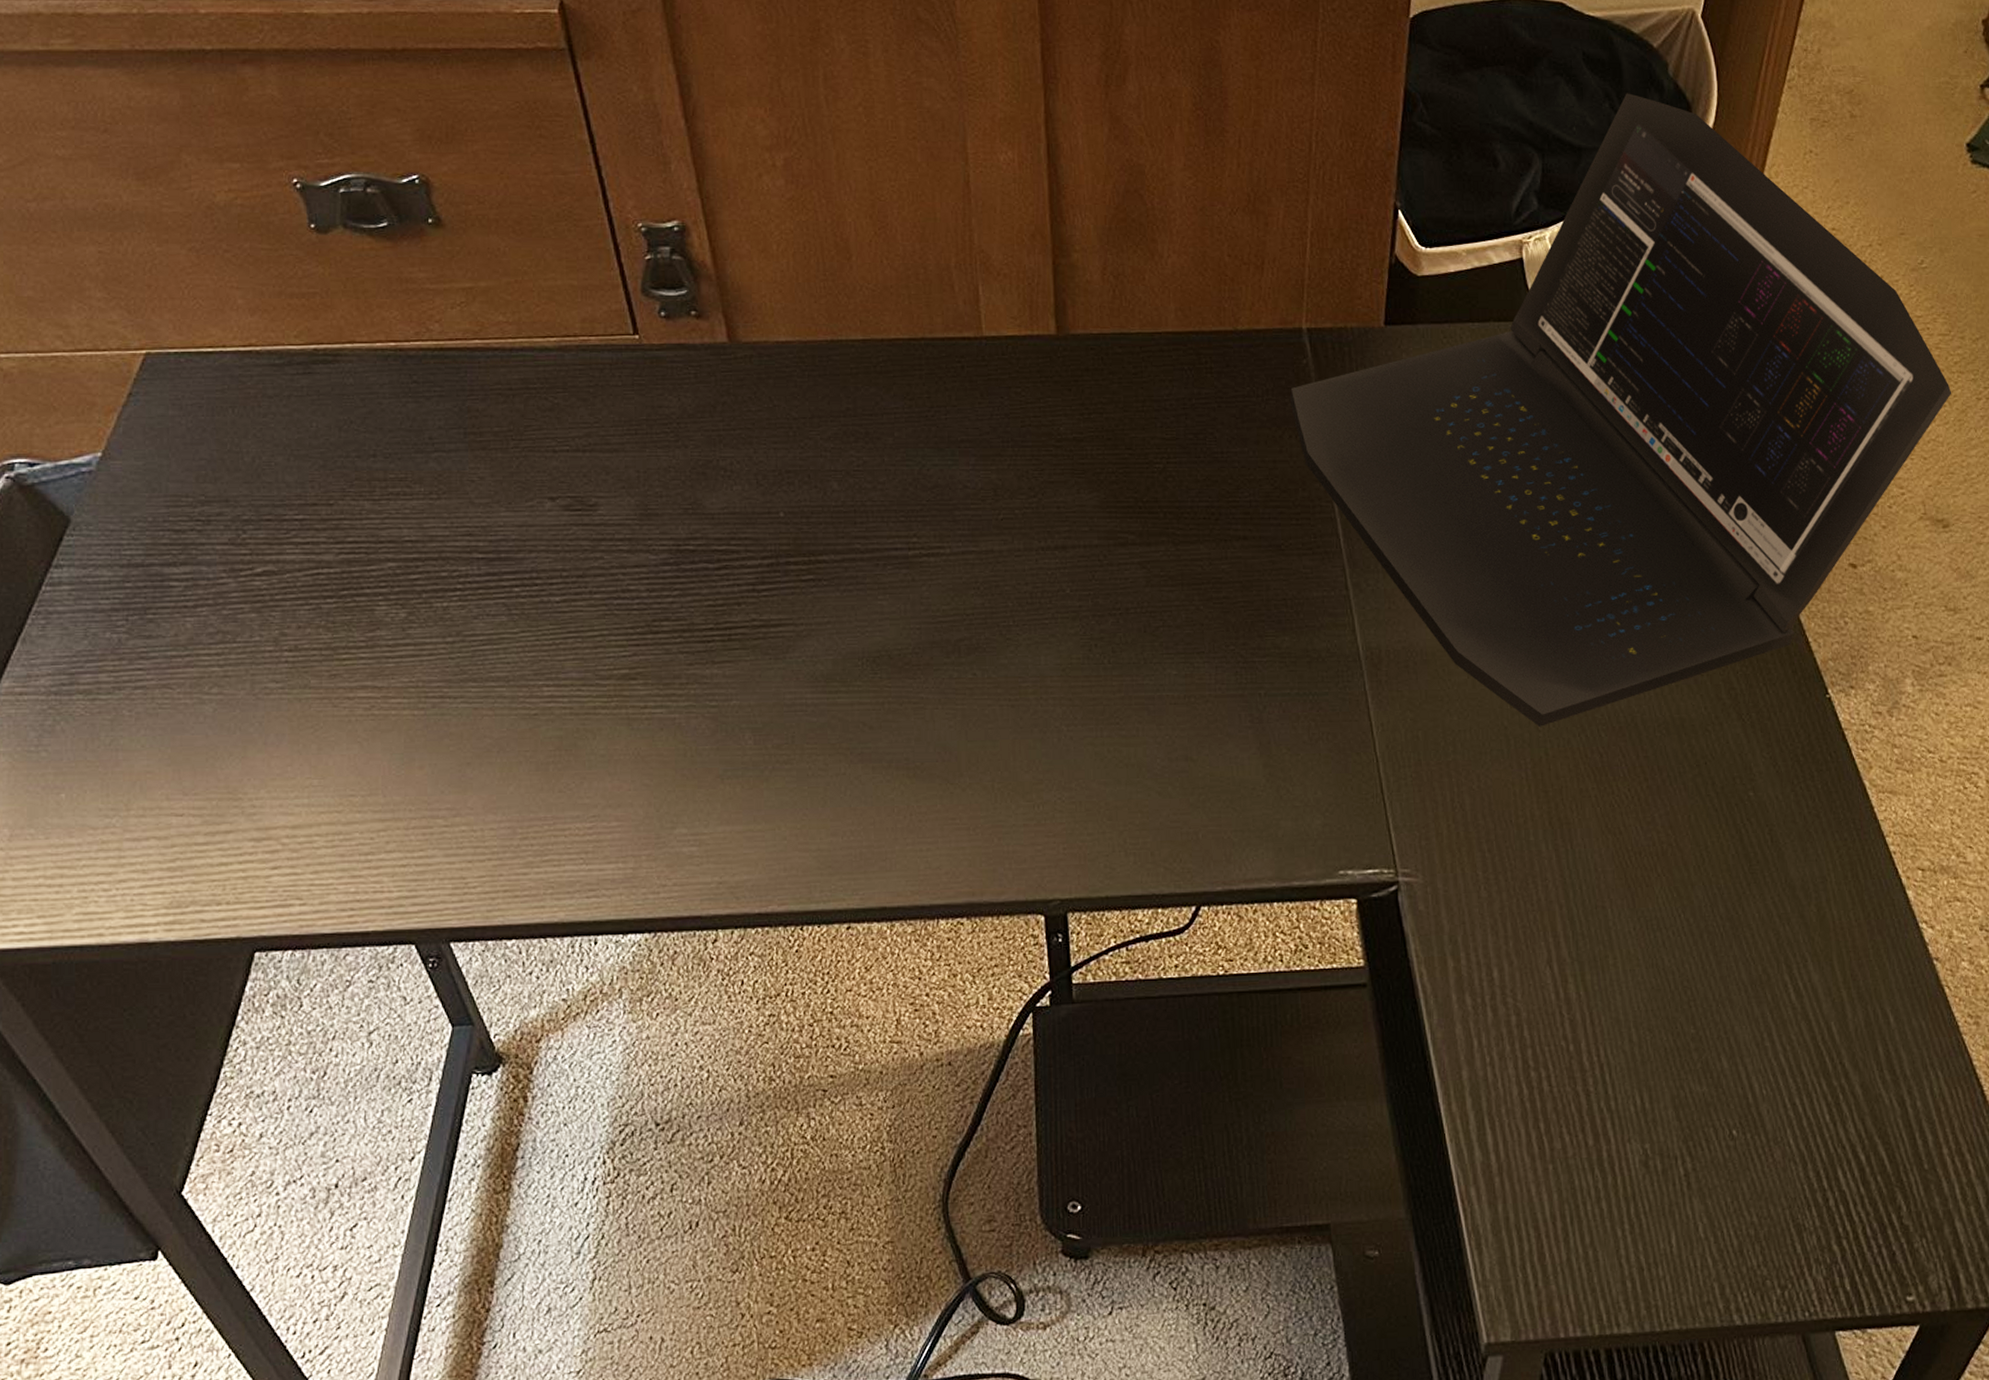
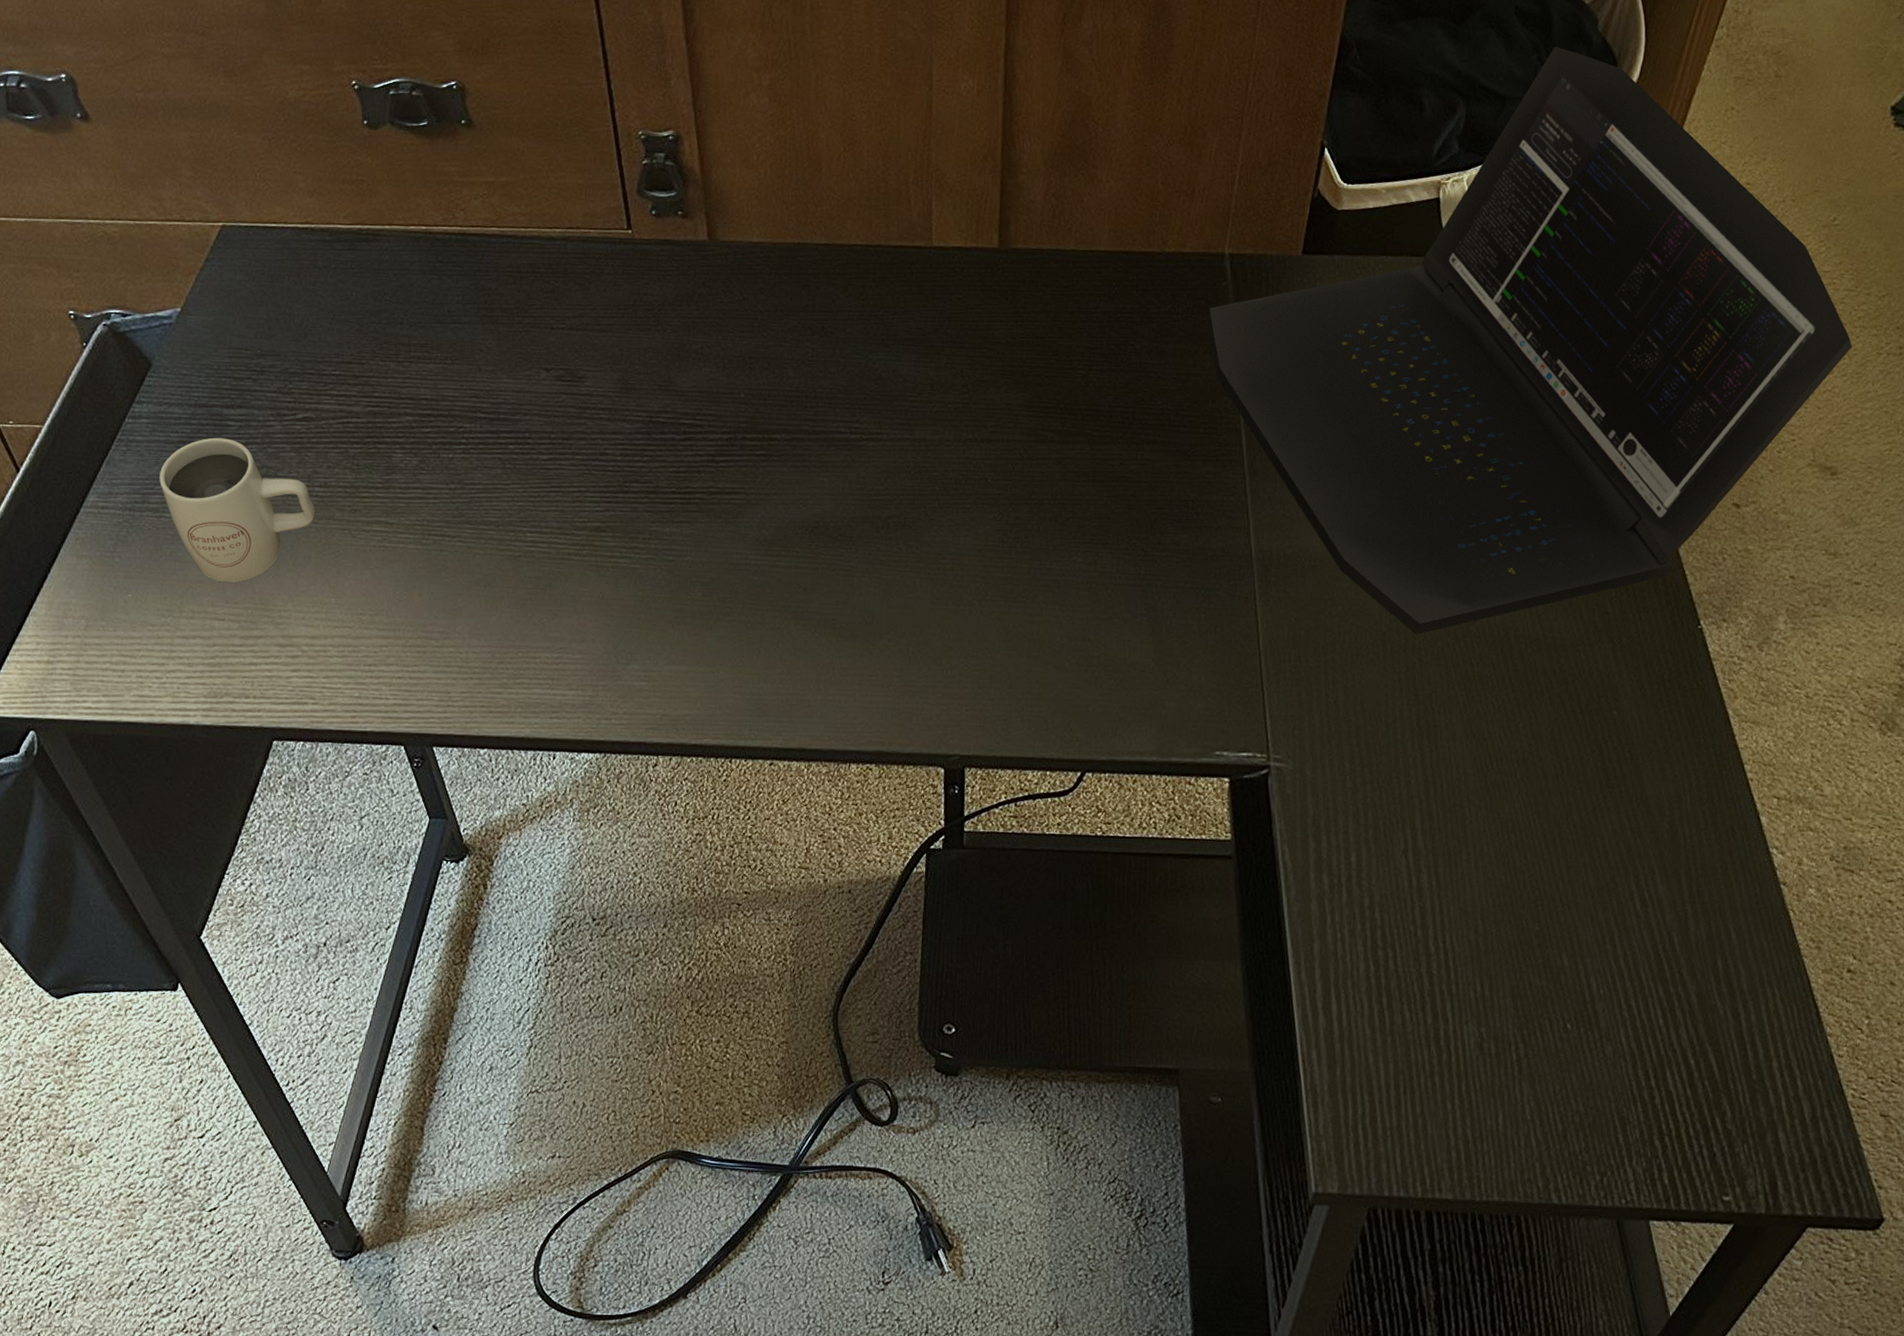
mug: none [90,602,286,771] -> present [159,437,316,583]

